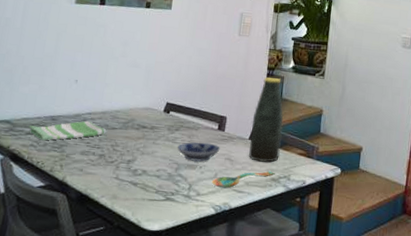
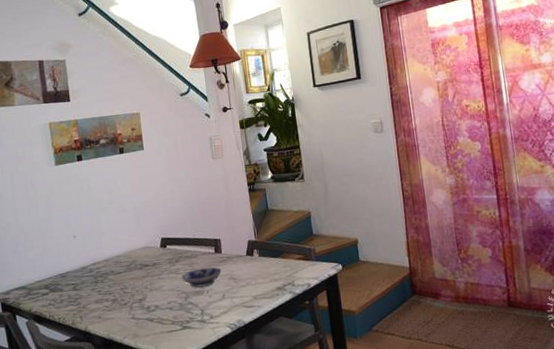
dish towel: present [28,120,107,141] -> none [43,271,113,298]
spoon: present [211,170,275,189] -> none [221,281,279,307]
bottle: present [249,77,284,163] -> none [245,191,279,275]

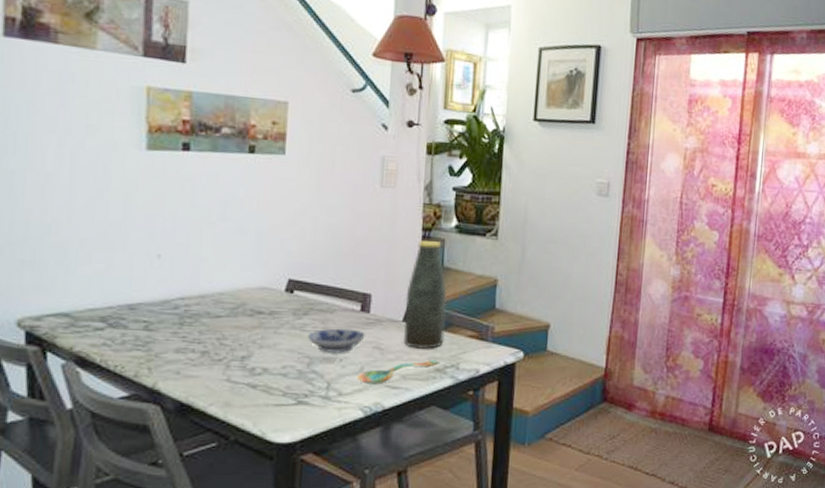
spoon: none [221,281,279,307] -> present [356,359,439,385]
bottle: none [245,191,279,275] -> present [404,240,447,349]

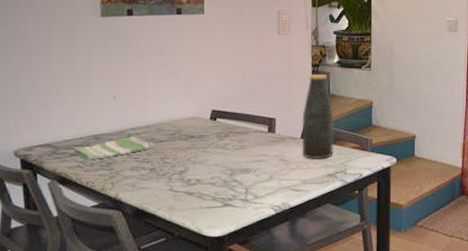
dish towel: none [97,308,208,338] -> present [72,136,154,161]
bowl: present [308,328,365,354] -> none [229,146,273,166]
spoon: present [356,359,439,385] -> none [268,167,331,189]

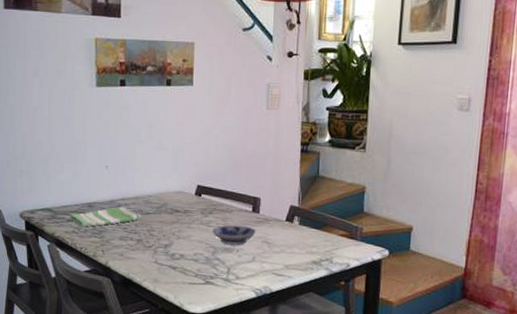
bowl: none [229,146,273,166] -> present [213,225,256,246]
bottle: present [302,75,334,159] -> none [287,153,322,245]

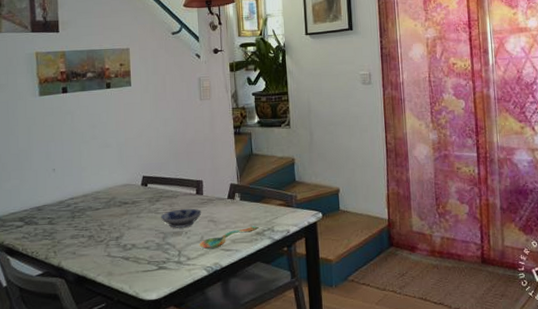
dish towel: present [68,206,141,227] -> none [17,205,91,232]
spoon: none [250,253,316,272] -> present [199,225,259,250]

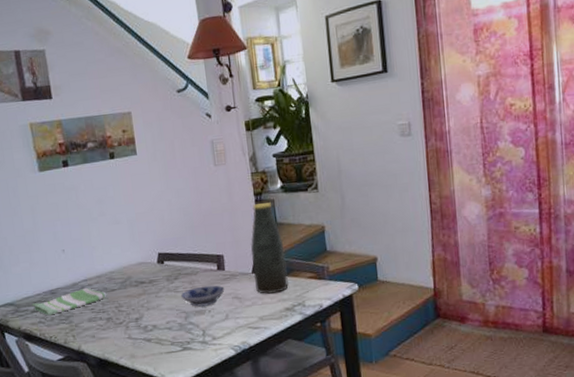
dish towel: none [17,205,91,232] -> present [31,287,107,316]
spoon: present [199,225,259,250] -> none [224,301,288,328]
bottle: none [227,135,260,219] -> present [250,202,289,294]

